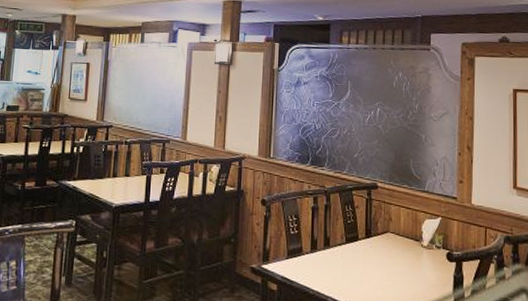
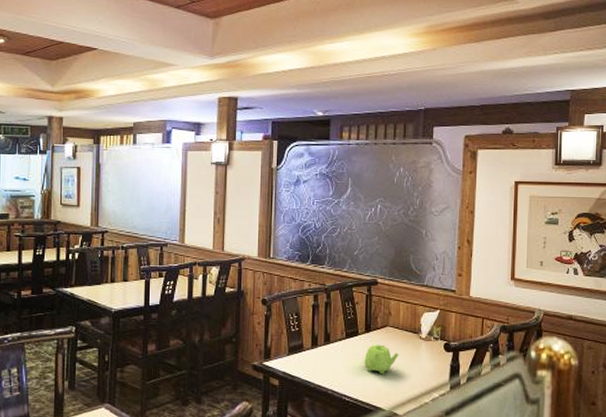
teapot: none [364,250,400,283] -> present [364,344,399,374]

